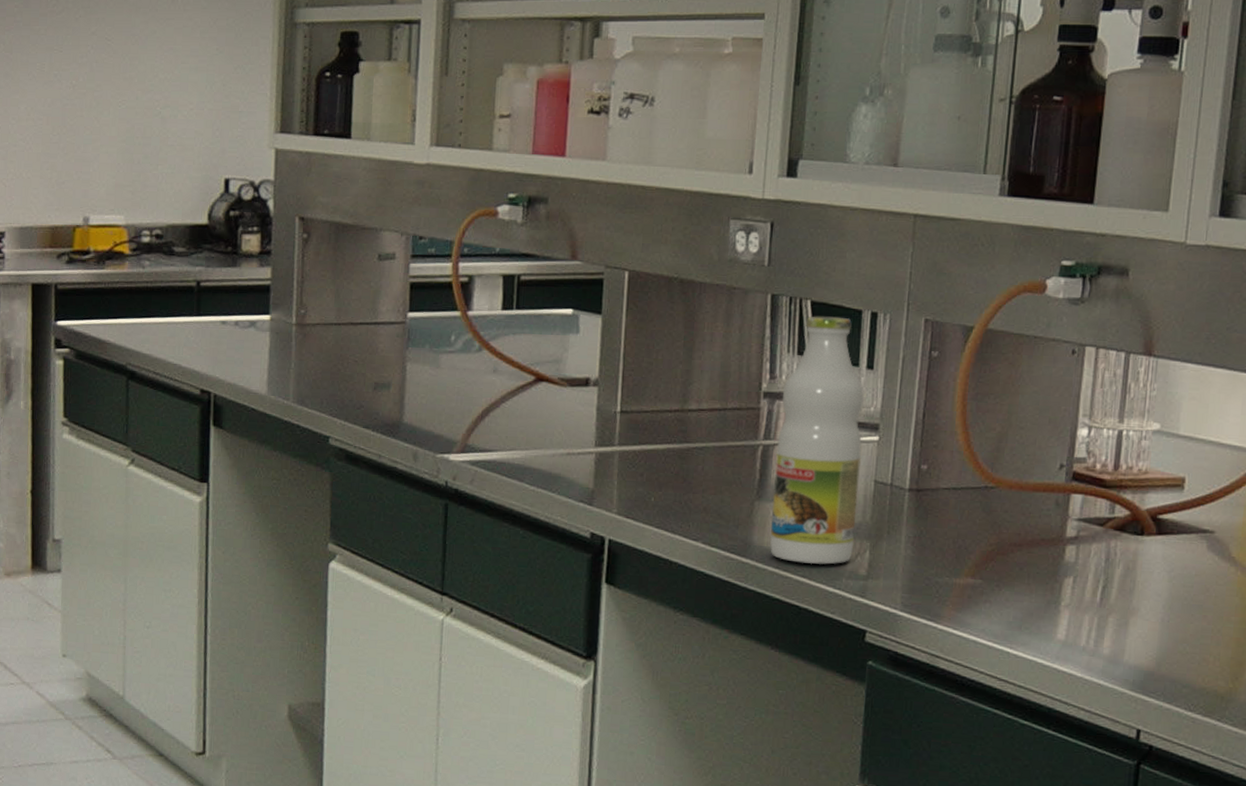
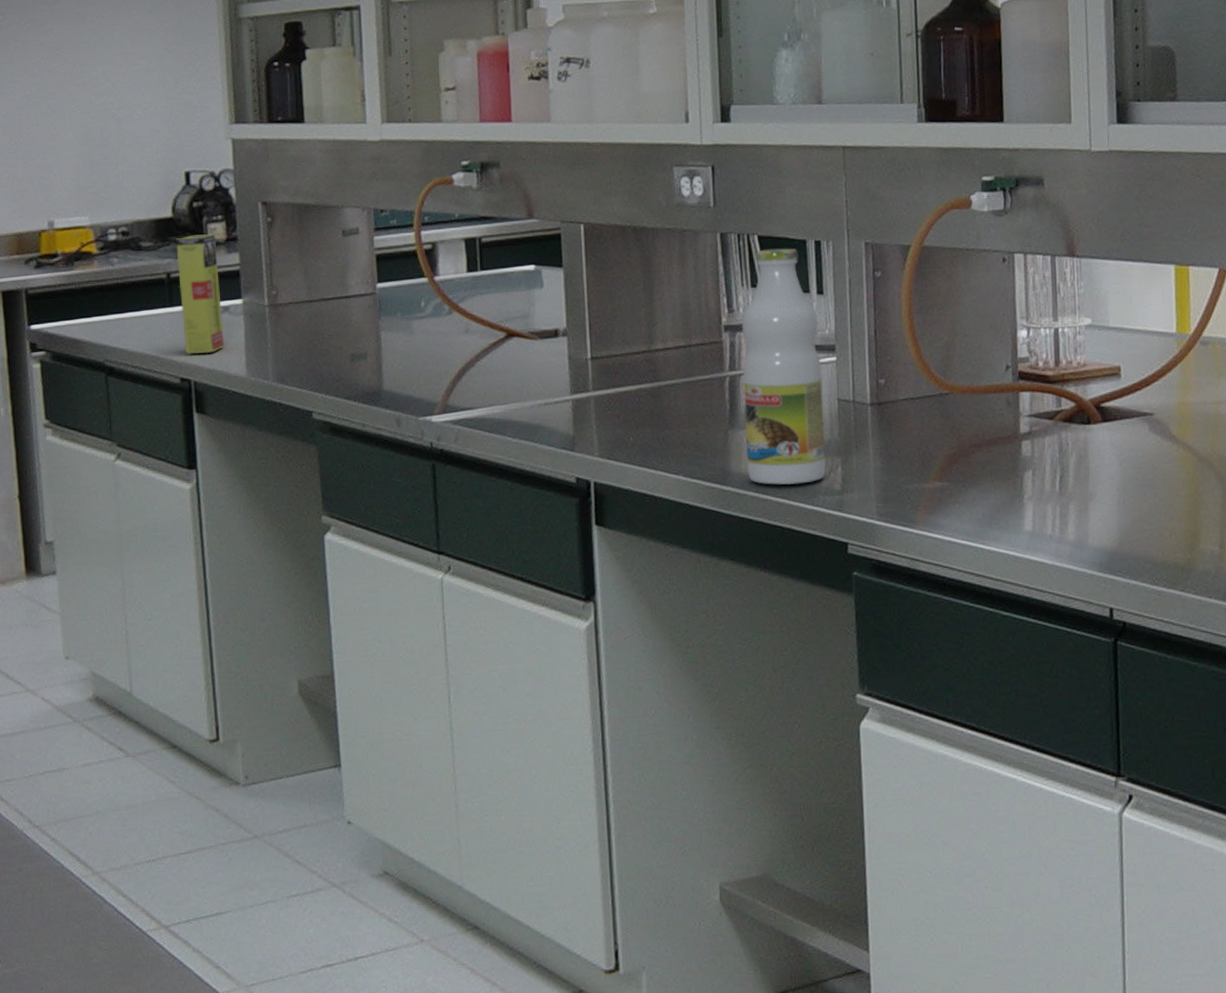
box: none [207,244,250,368] -> present [176,234,225,355]

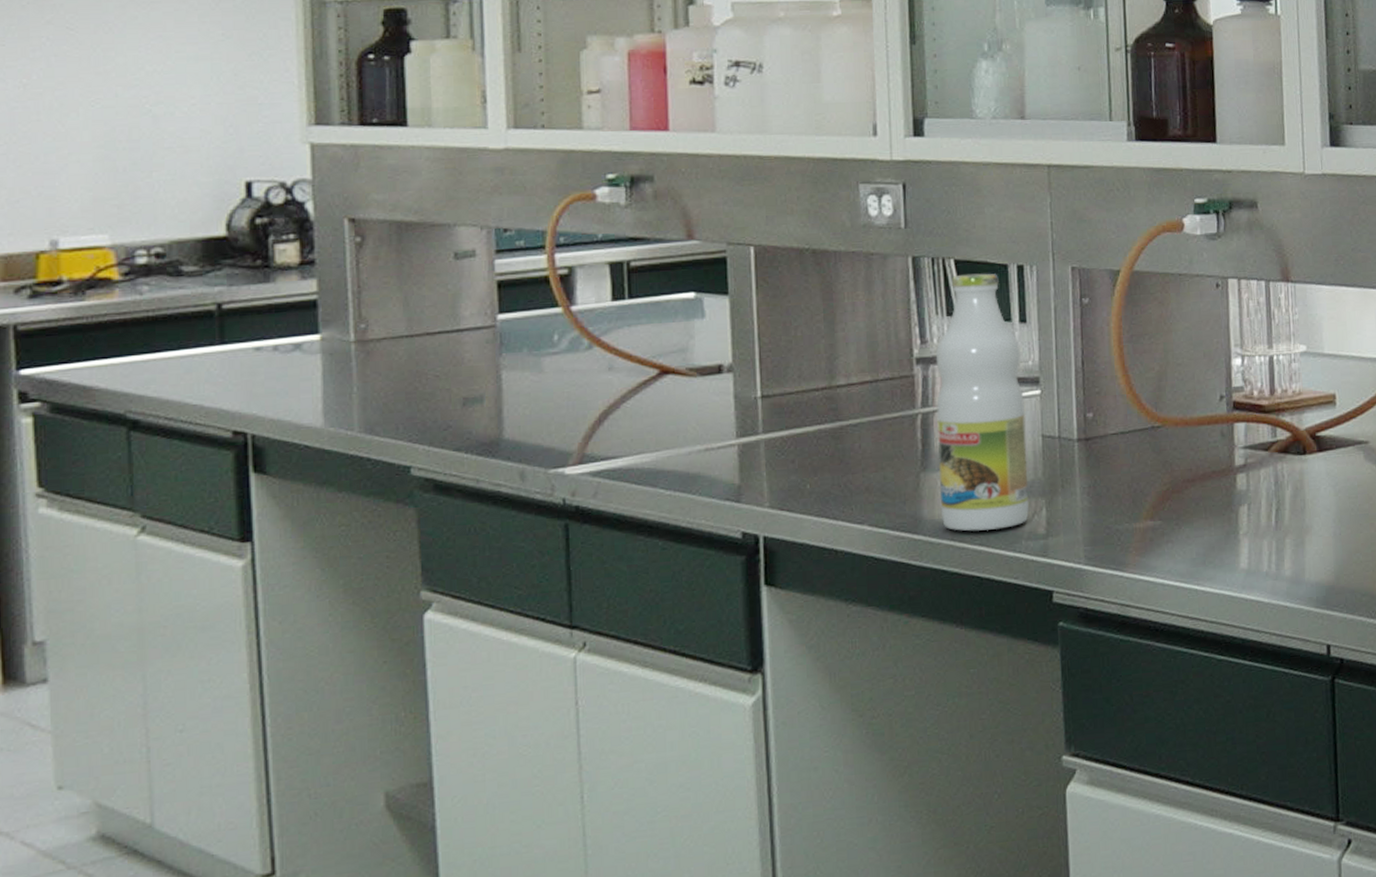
box: present [176,234,225,355] -> none [231,256,296,403]

